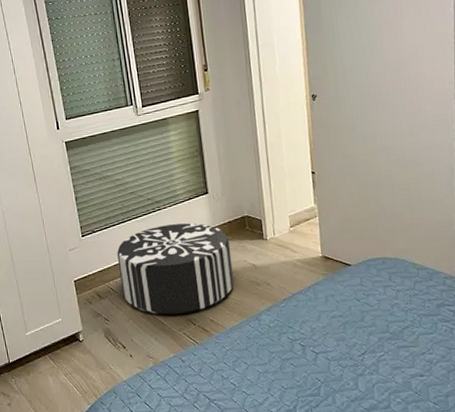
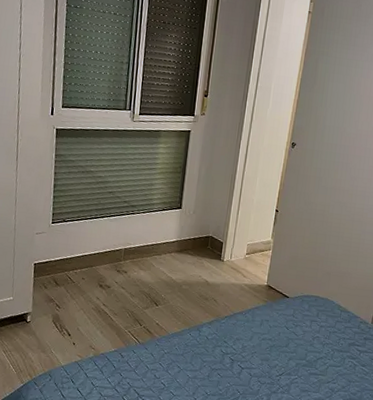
pouf: present [117,223,234,315] -> none [80,228,191,314]

